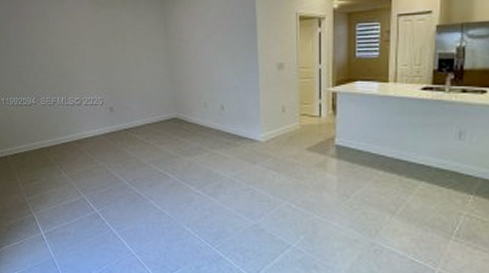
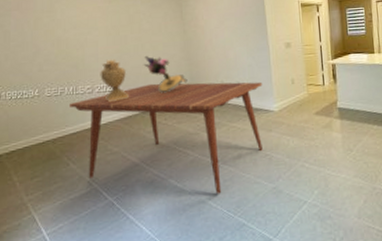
dining table: none [61,100,249,223] -> present [70,82,263,194]
decorative urn: none [87,71,113,116] -> present [100,59,129,103]
bouquet: none [127,69,170,111] -> present [143,55,188,93]

